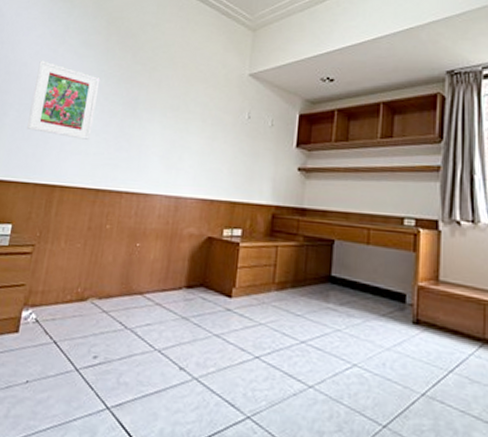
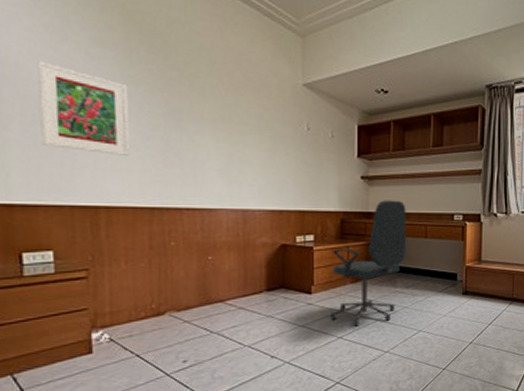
office chair: none [248,195,346,346] -> present [330,200,407,327]

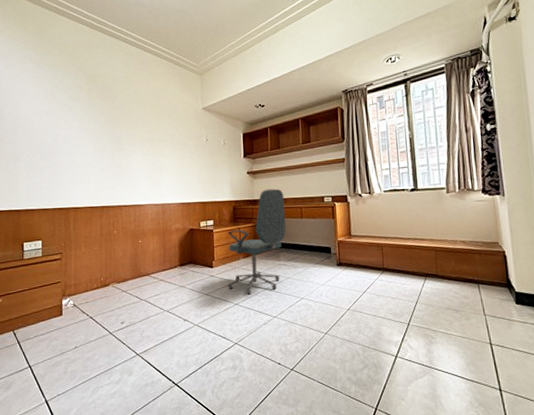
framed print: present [37,61,131,155] -> none [38,115,90,172]

